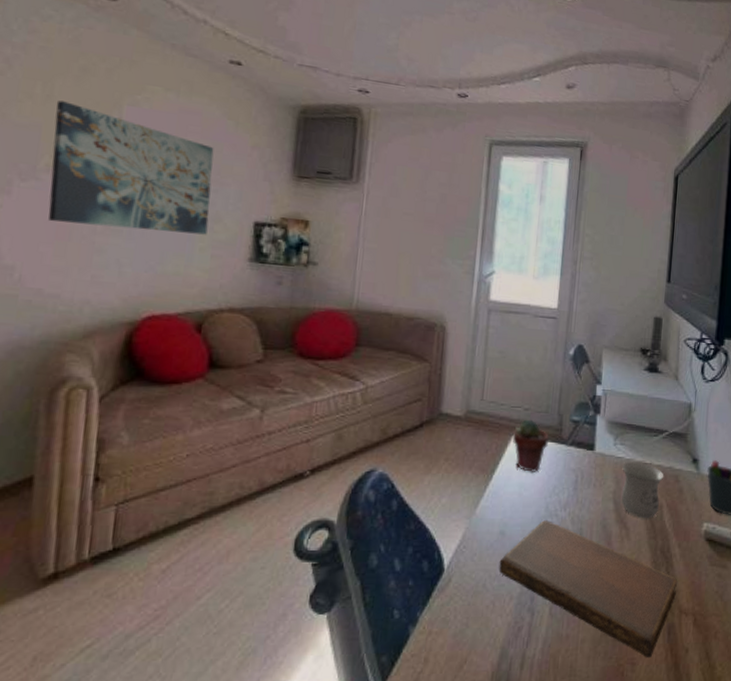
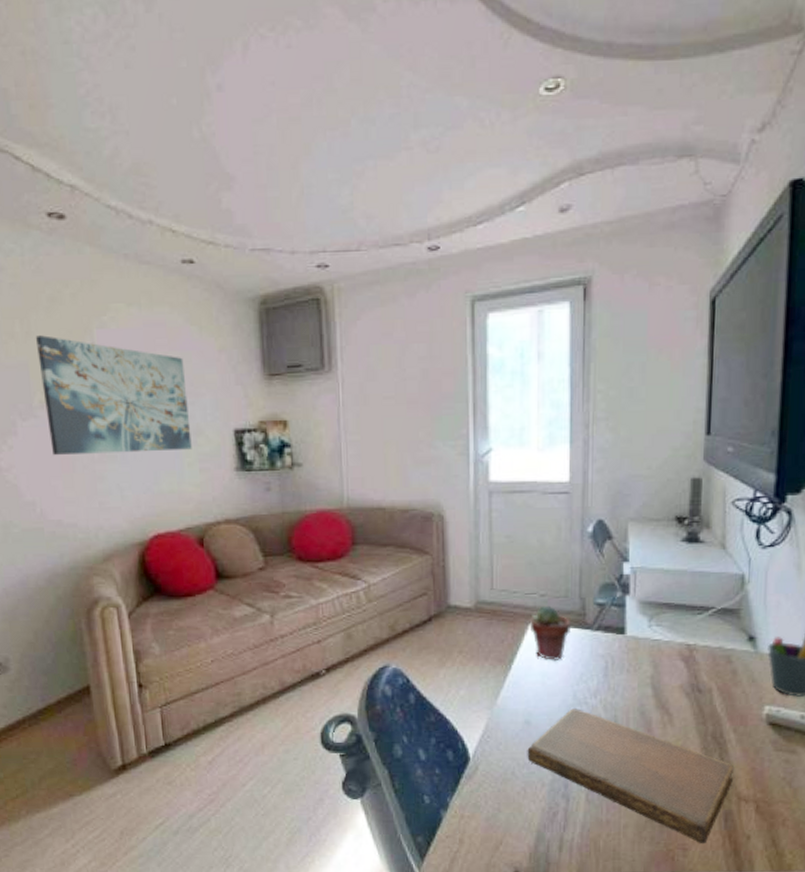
mug: present [621,461,663,518] -> none [660,643,711,703]

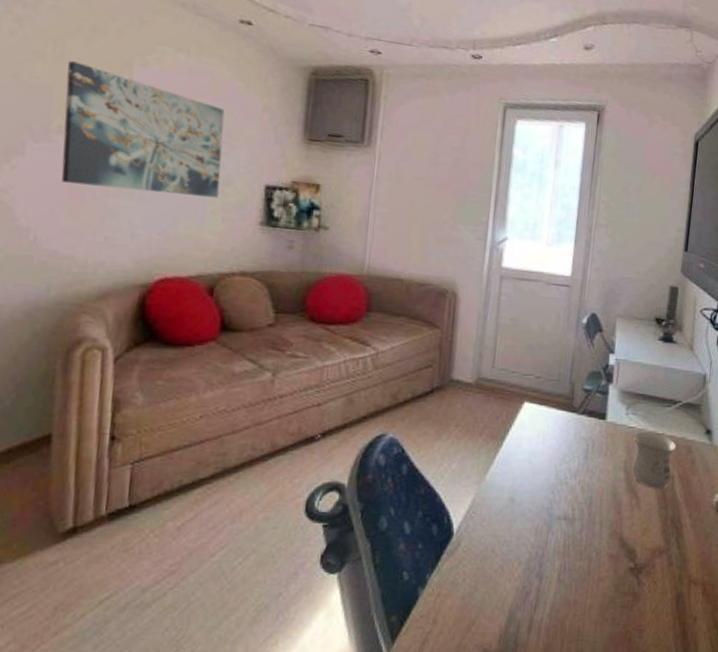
notebook: present [527,708,733,844] -> none [507,488,687,626]
potted succulent: present [529,605,572,662] -> none [523,387,561,441]
mug: none [660,643,711,703] -> present [632,431,676,488]

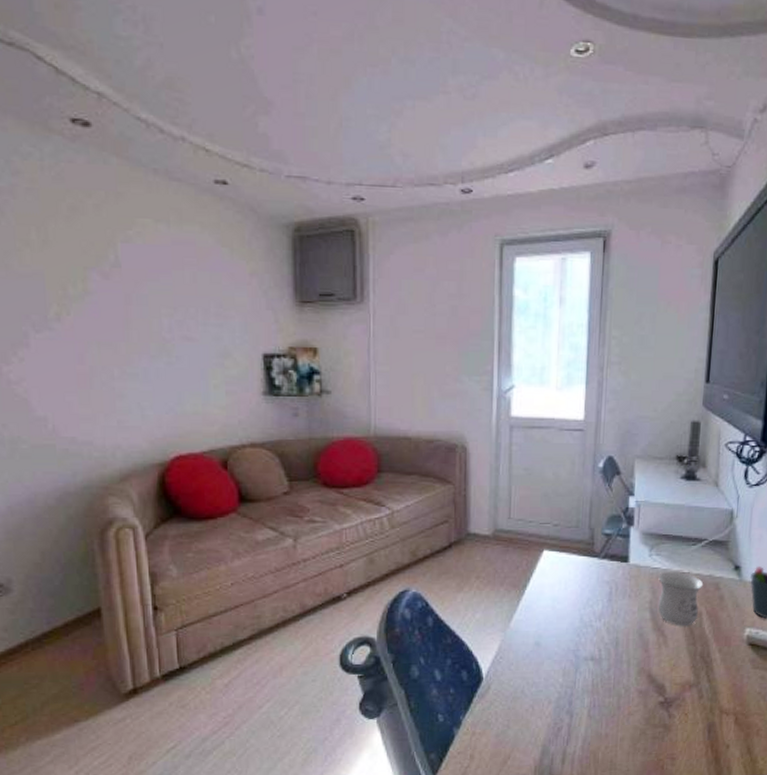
wall art: present [61,61,225,198] -> none [53,245,219,372]

